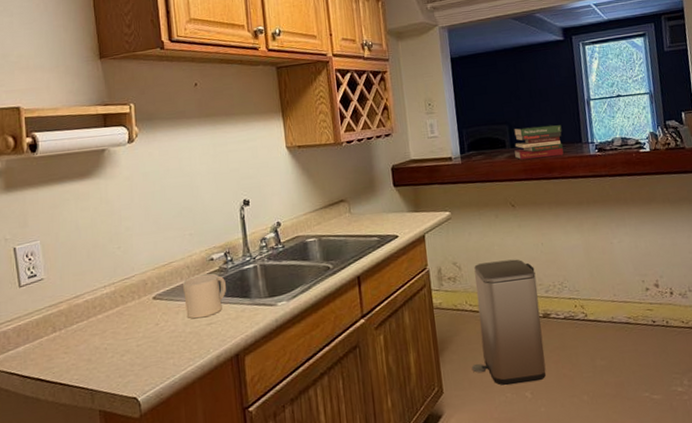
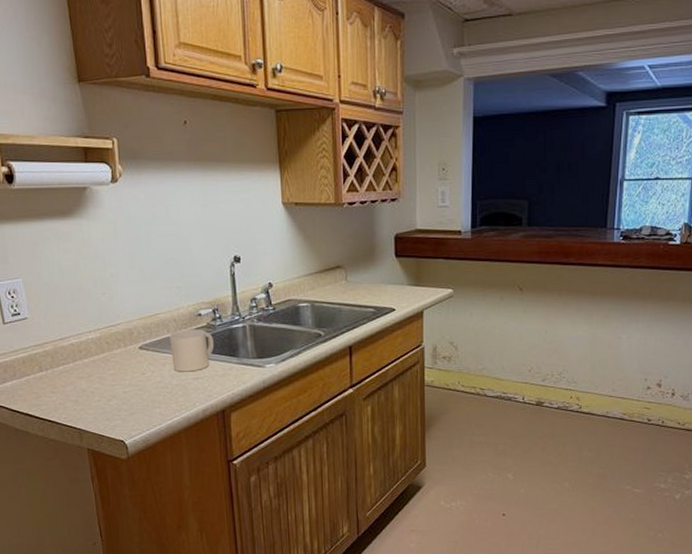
pedal bin: present [471,259,546,385] -> none [456,344,534,465]
books: present [514,124,564,160] -> none [530,204,587,241]

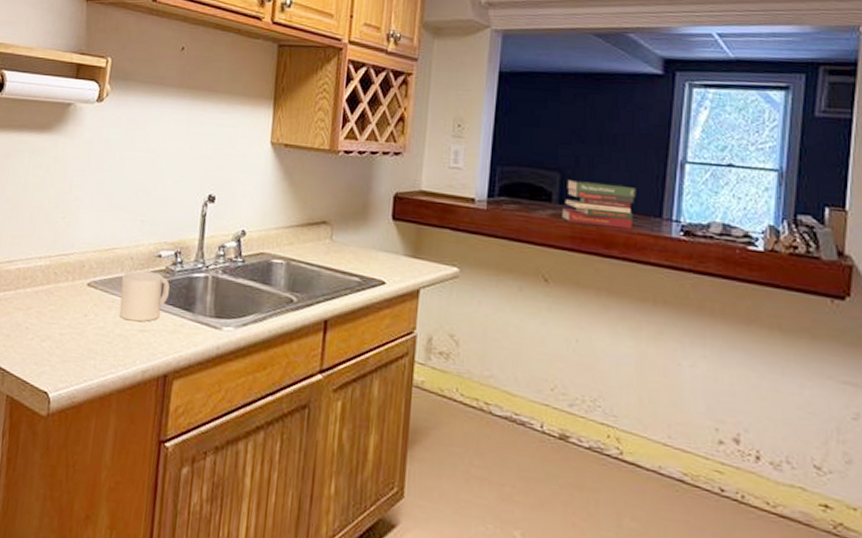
books: none [530,204,587,241] -> present [561,180,636,230]

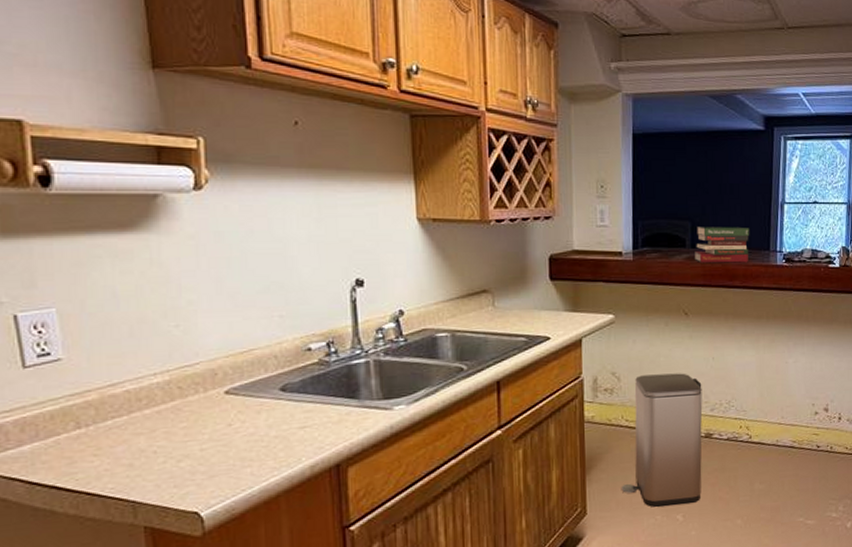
mug: present [119,270,170,322] -> none [268,366,328,421]
pedal bin: none [447,344,560,521] -> present [621,373,703,507]

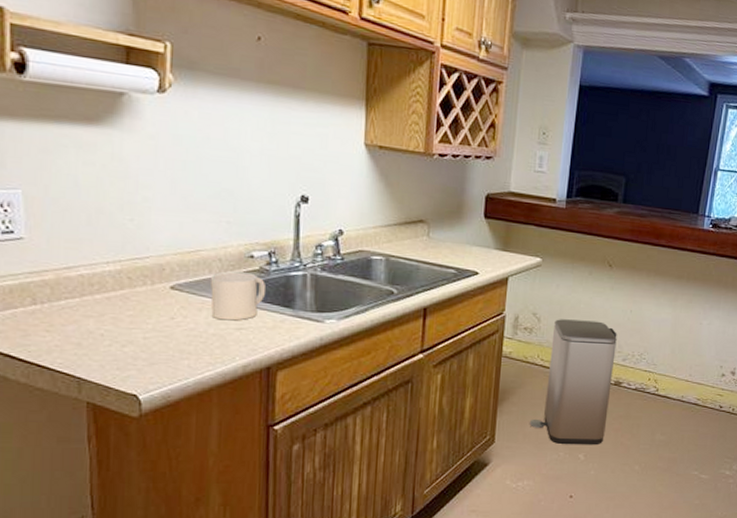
mug: none [268,366,328,421] -> present [210,271,267,321]
books: present [694,226,750,263] -> none [624,183,682,224]

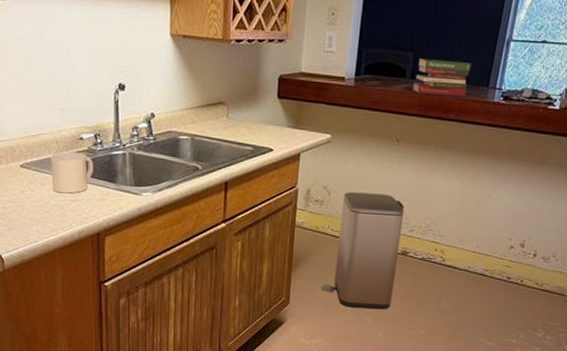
books: none [624,183,682,224] -> present [412,58,472,97]

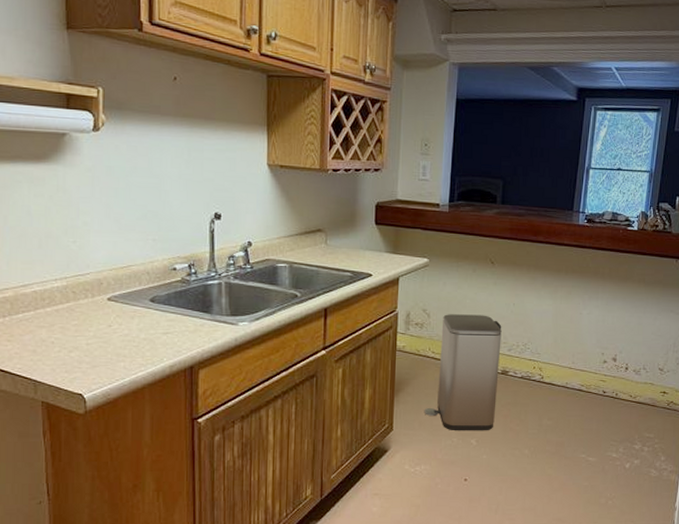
mug: present [51,152,94,194] -> none [141,283,188,326]
books: present [412,58,472,97] -> none [503,185,556,221]

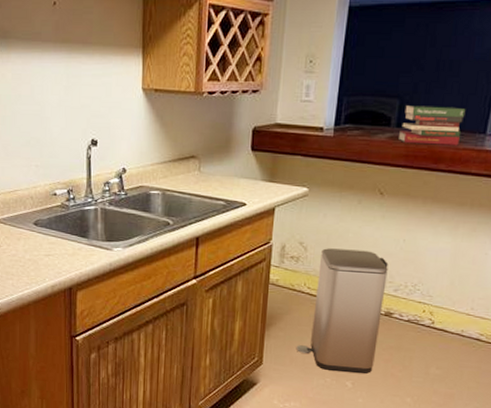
books: none [503,185,556,221] -> present [397,105,466,146]

